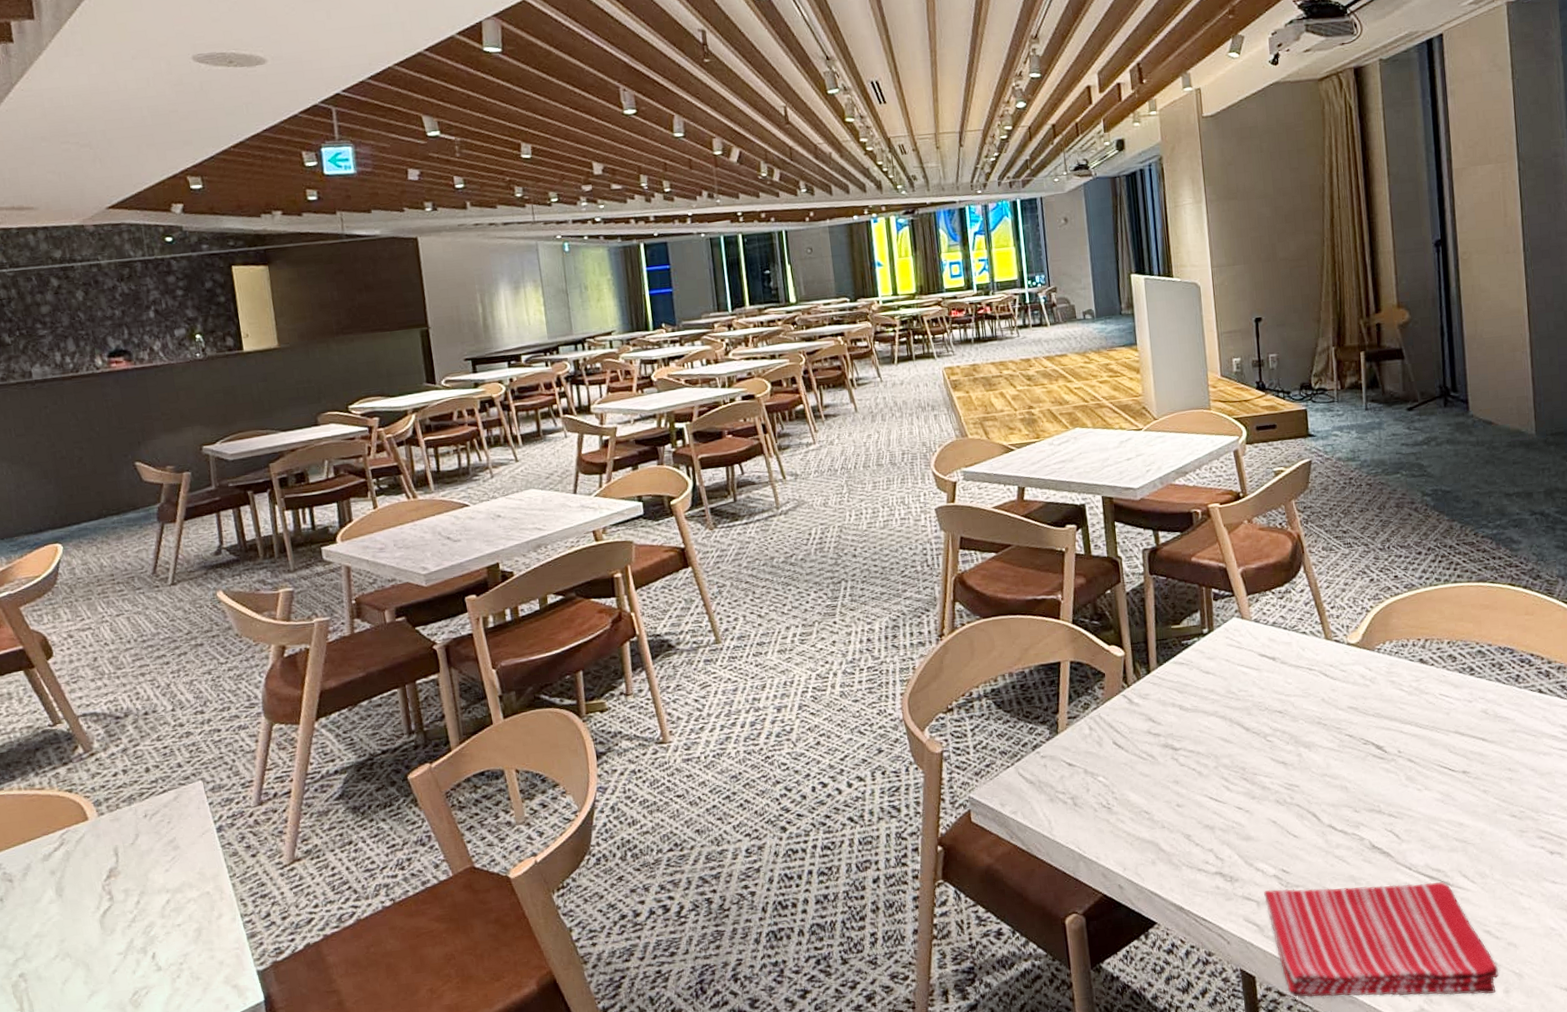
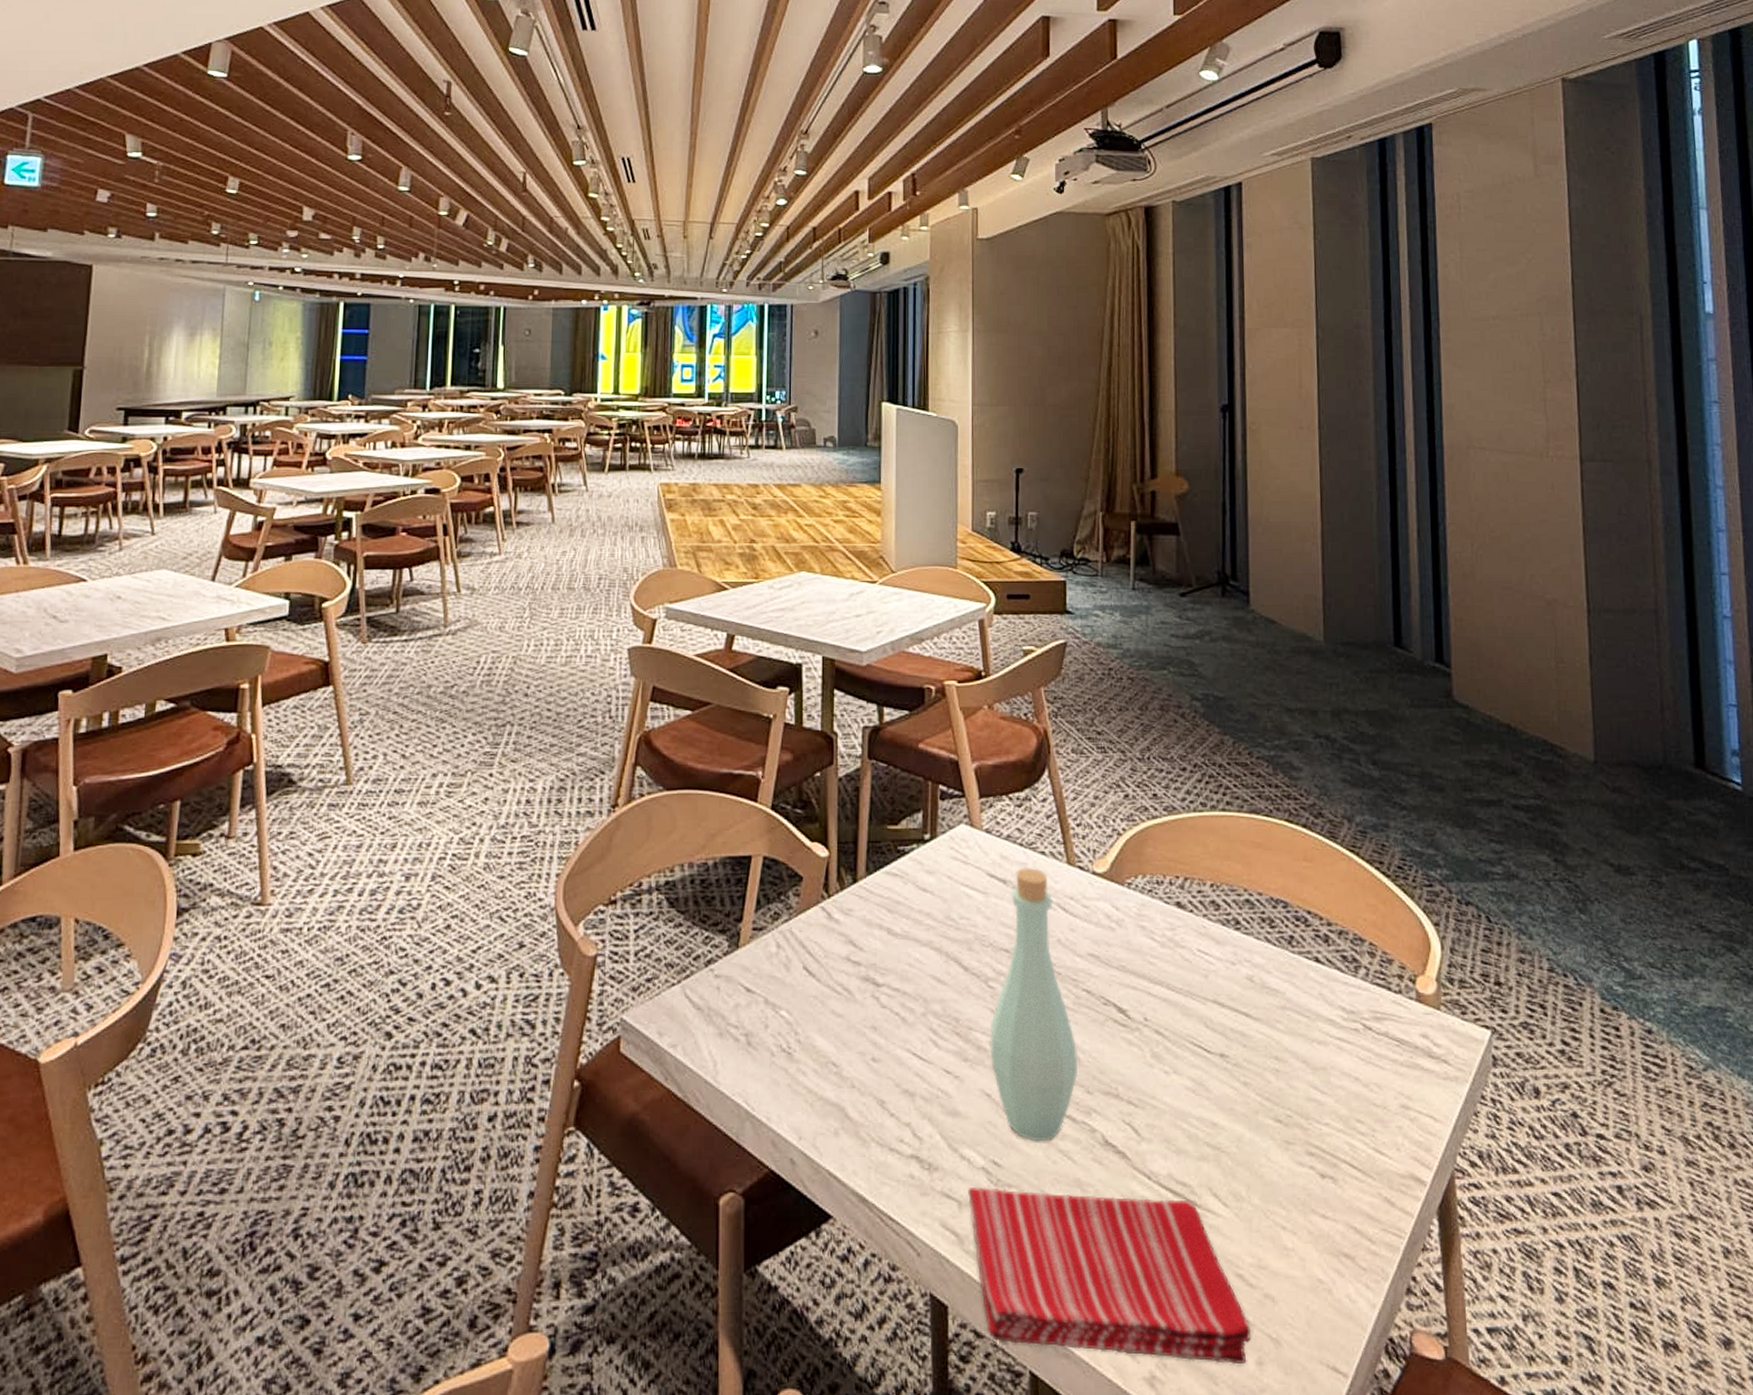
bottle: none [1271,645,1346,852] -> present [990,867,1078,1142]

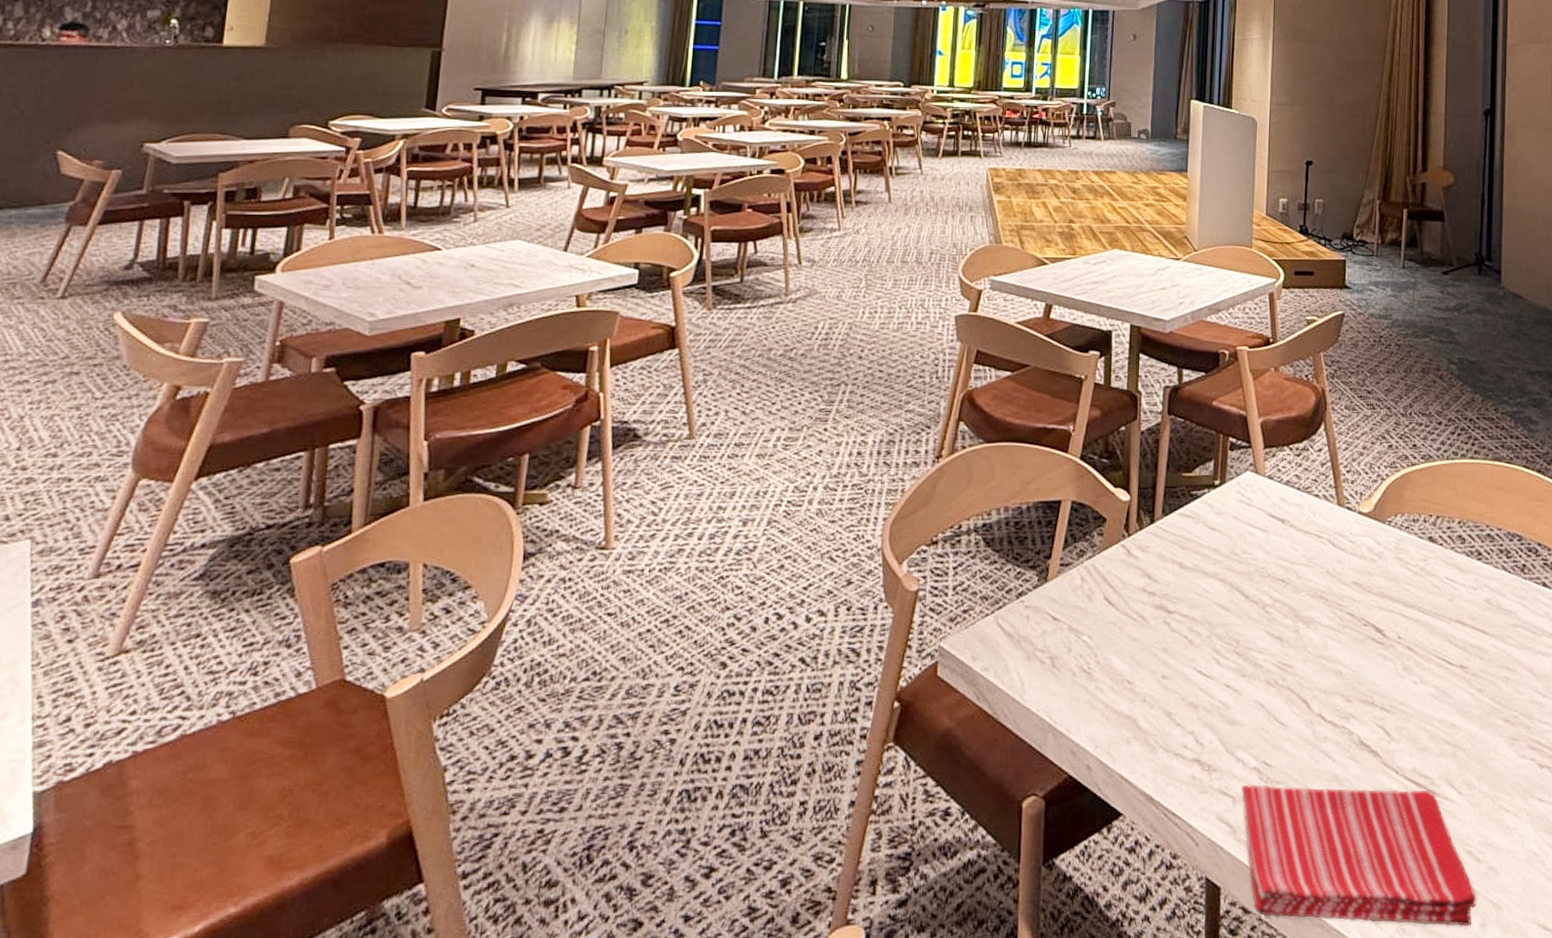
bottle: present [990,867,1078,1142] -> none [1265,508,1341,745]

